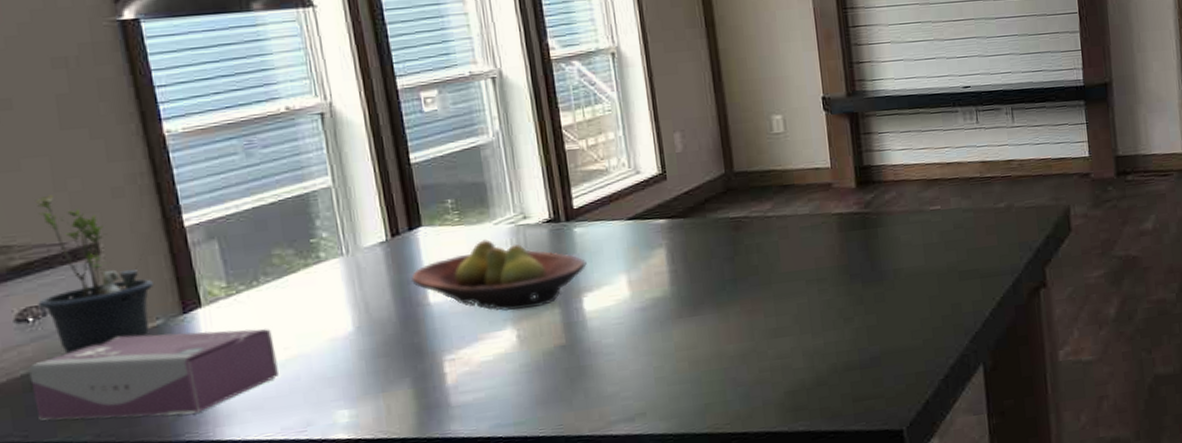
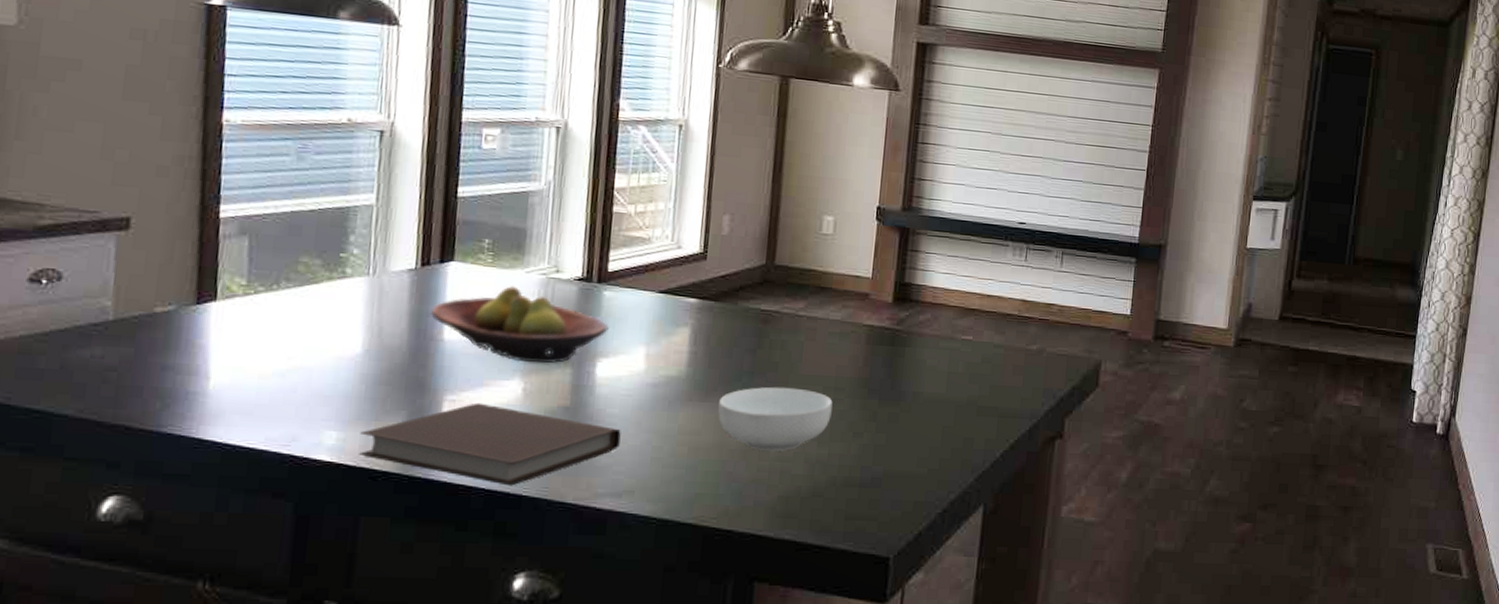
tissue box: present [28,329,279,420] -> none [26,315,280,407]
potted plant: present [35,195,155,354] -> none [55,161,176,323]
notebook: none [370,356,622,430] -> present [359,402,621,486]
cereal bowl: none [708,286,820,352] -> present [718,386,833,451]

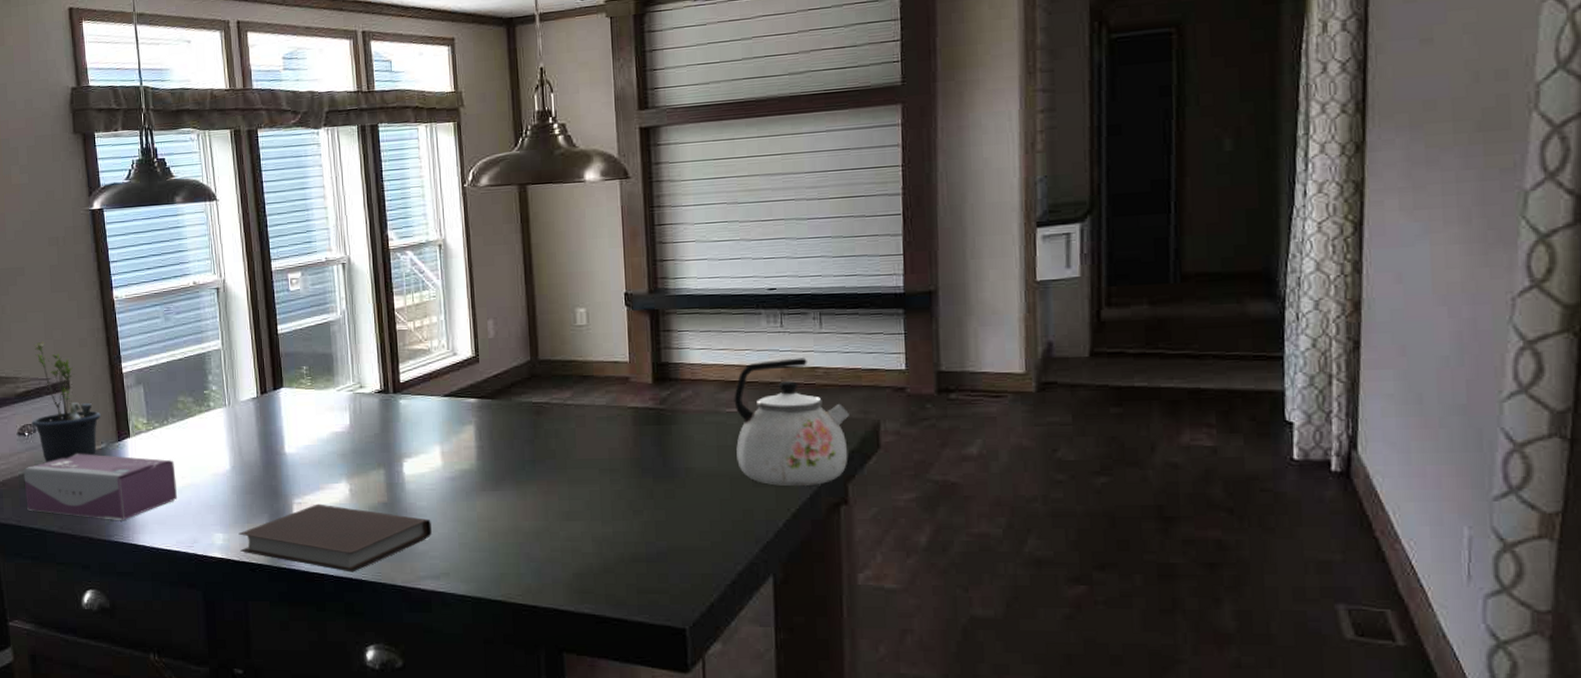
tissue box: none [26,315,280,407] -> present [23,454,177,520]
potted plant: none [55,161,176,323] -> present [31,341,102,463]
fruit bowl: present [429,286,609,364] -> none [272,403,408,467]
cereal bowl: present [718,386,833,451] -> none [508,472,611,532]
kettle: none [965,292,1075,419] -> present [734,358,849,487]

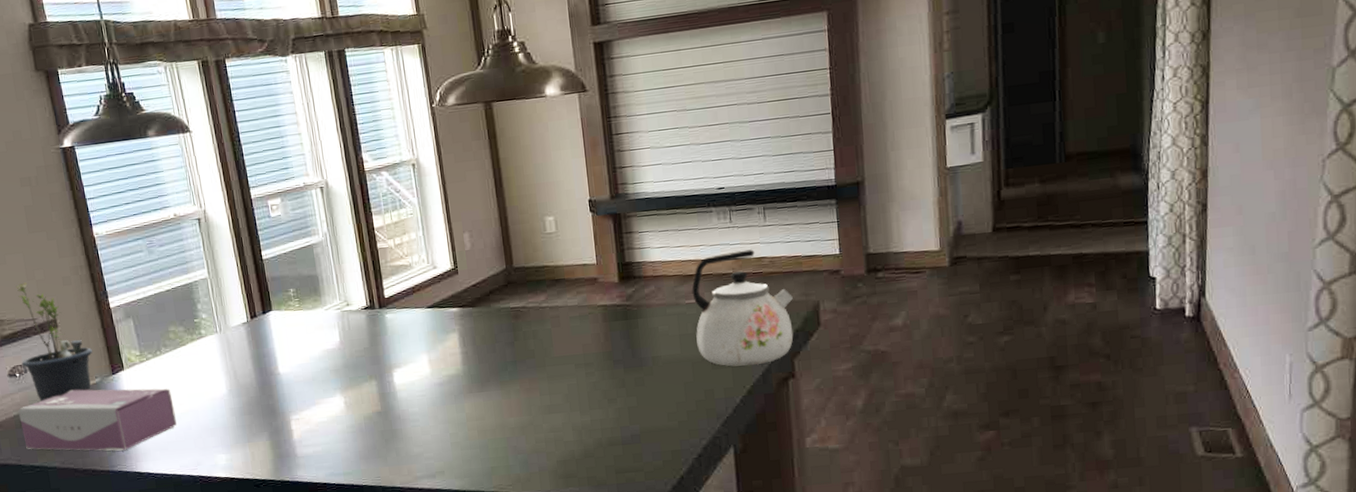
notebook: present [238,504,432,572] -> none [240,418,425,479]

